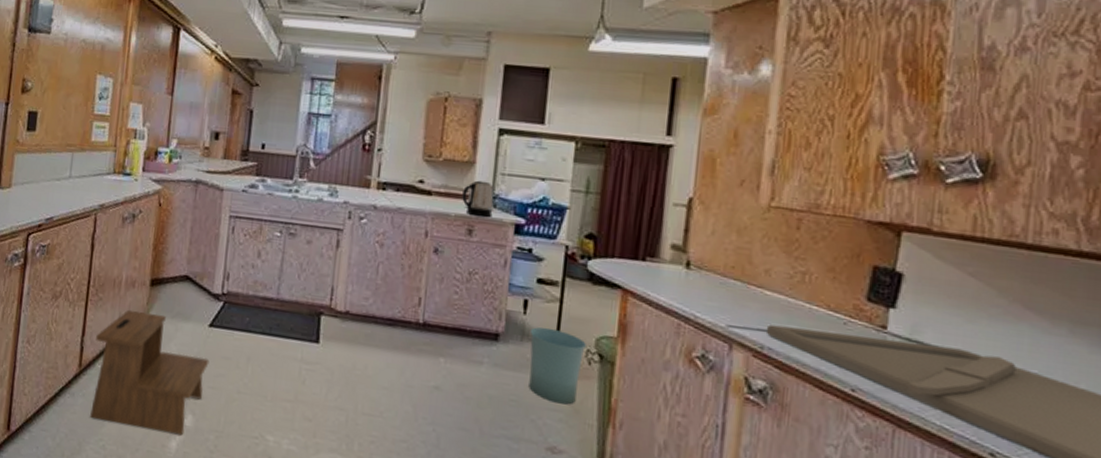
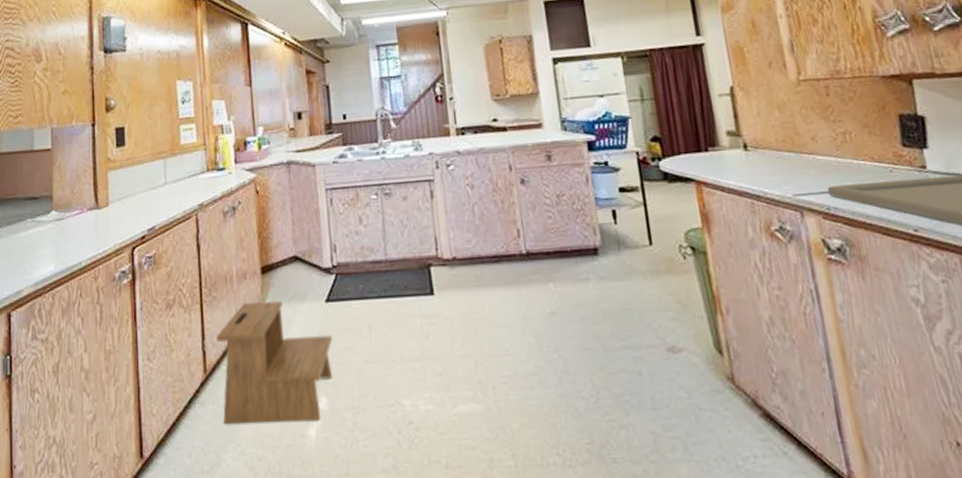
kettle: present [462,180,494,217] -> none [534,108,565,142]
waste bin: present [529,327,586,405] -> none [624,232,682,303]

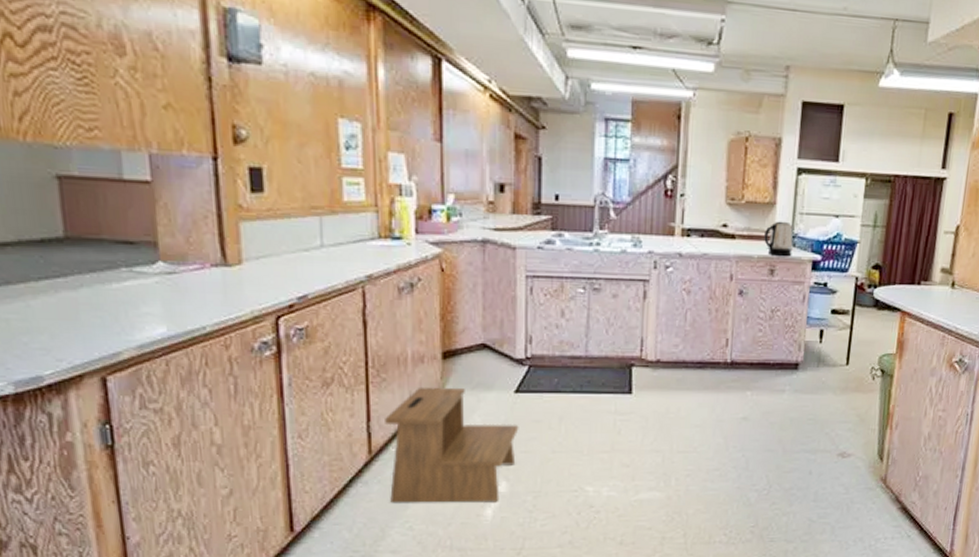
kettle: none [534,108,565,142] -> present [764,221,793,257]

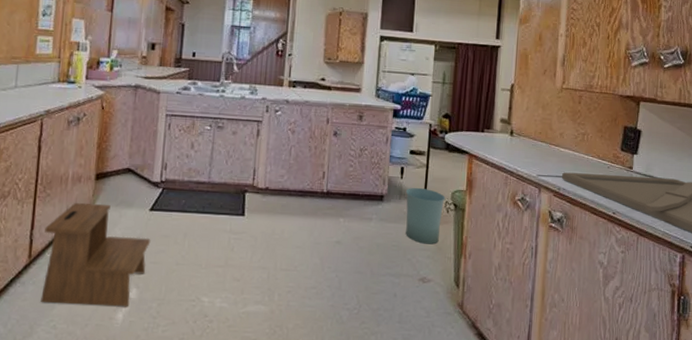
kettle: present [764,221,793,257] -> none [354,77,378,106]
waste bin: none [824,352,871,416] -> present [405,187,445,244]

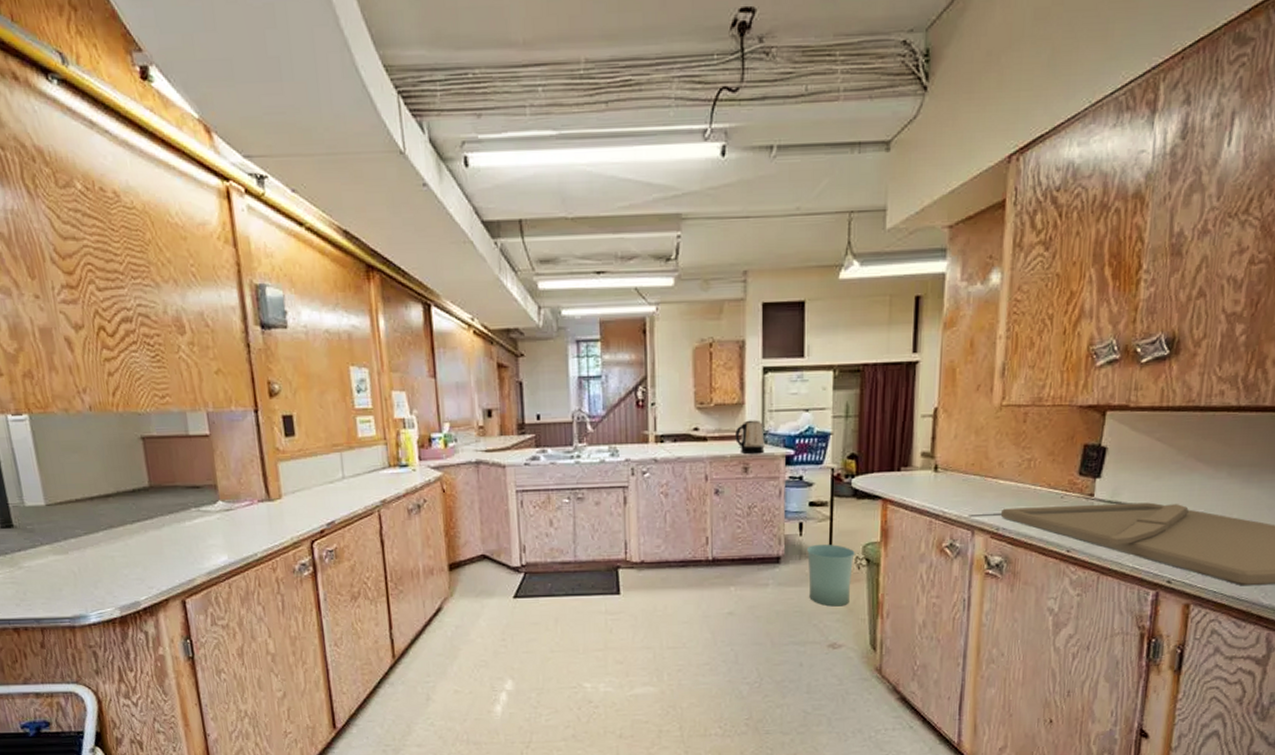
step stool: present [41,202,151,307] -> none [404,595,520,702]
kettle: none [354,77,378,106] -> present [735,420,765,455]

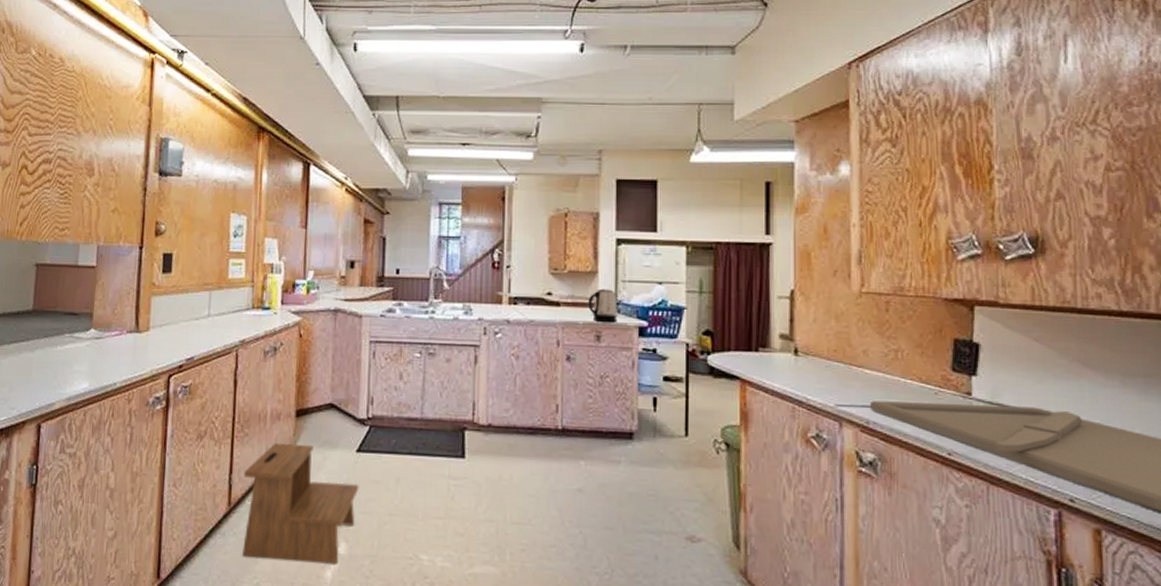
step stool: none [404,595,520,702] -> present [242,442,359,564]
waste bin: present [806,544,855,607] -> none [661,422,713,494]

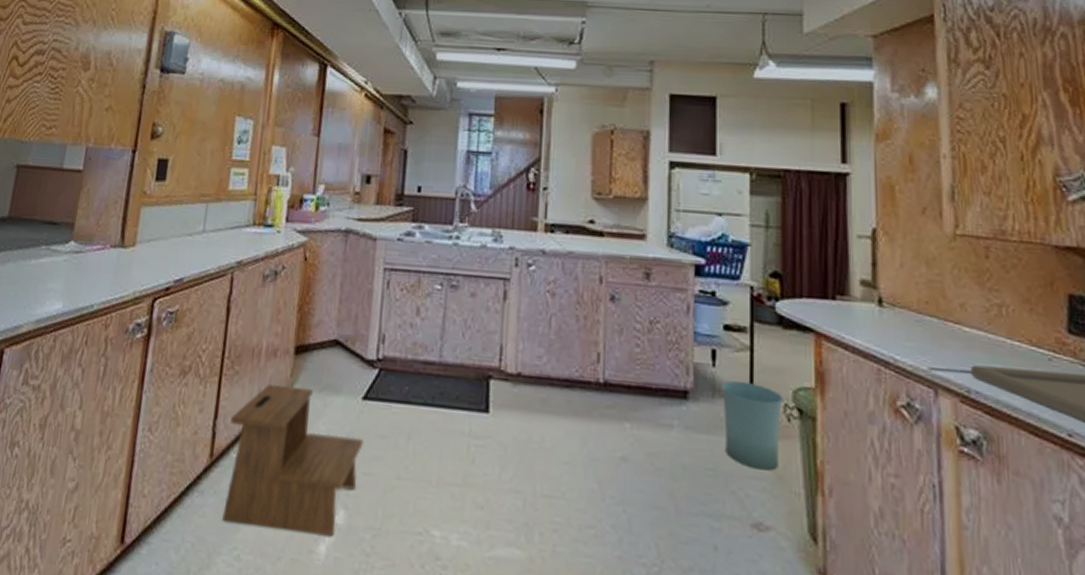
kettle: present [588,288,618,323] -> none [636,218,670,259]
waste bin: none [661,422,713,494] -> present [721,380,783,471]

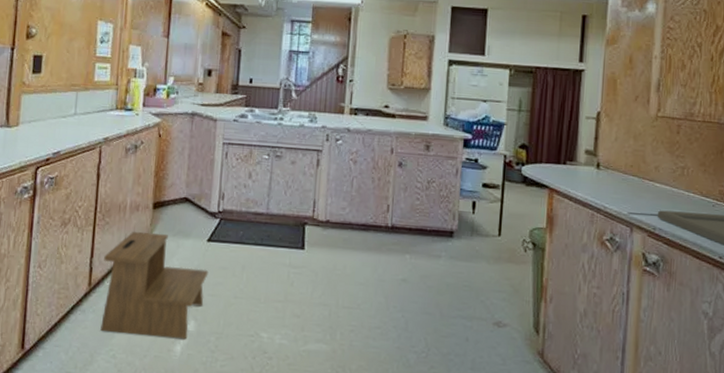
waste bin: present [721,380,783,471] -> none [478,223,522,286]

